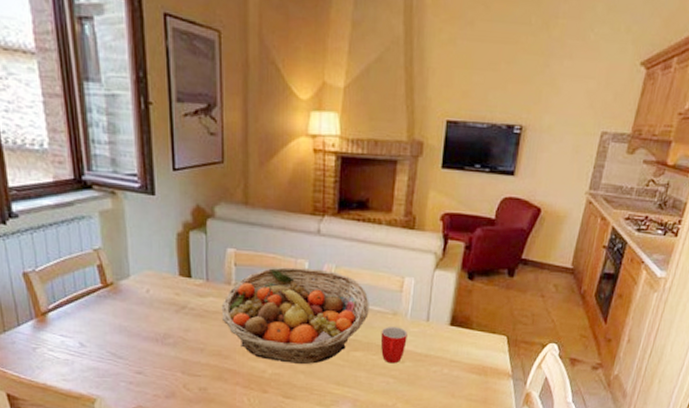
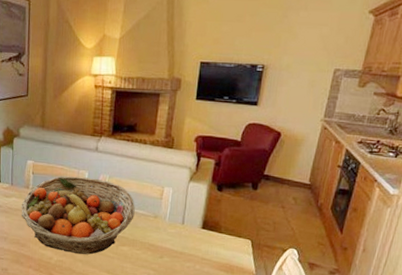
mug: present [380,327,408,364] -> none [143,227,166,258]

